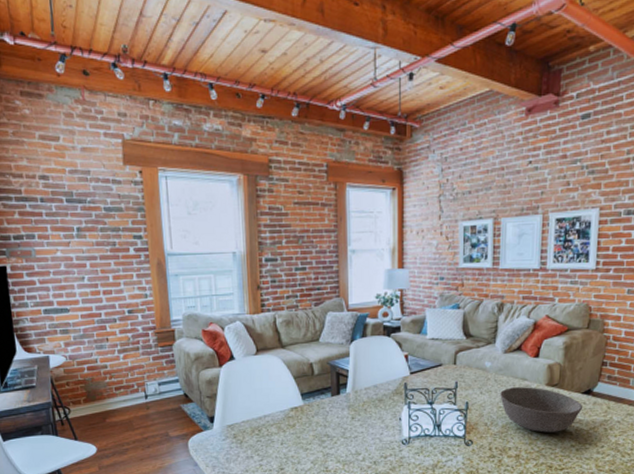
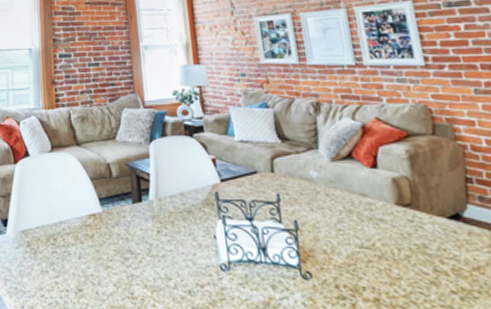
bowl: present [500,387,583,433] -> none [336,205,455,270]

